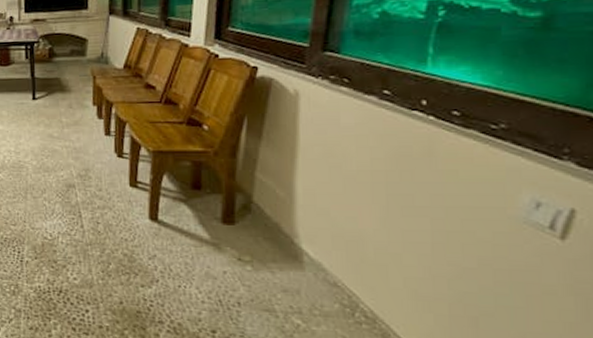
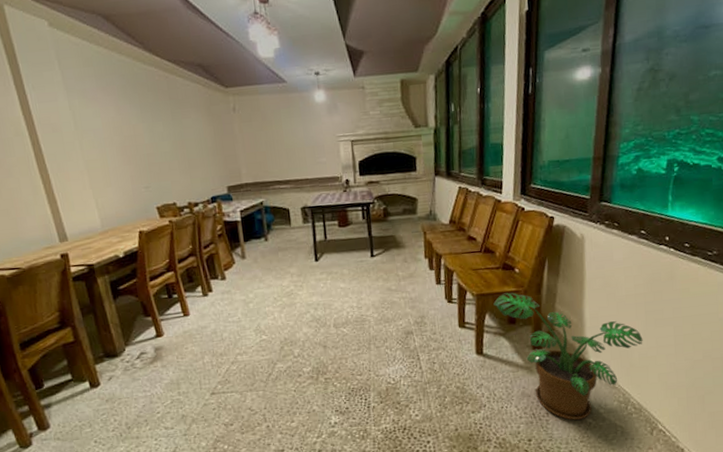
potted plant: none [174,152,382,318] -> present [493,292,643,420]

